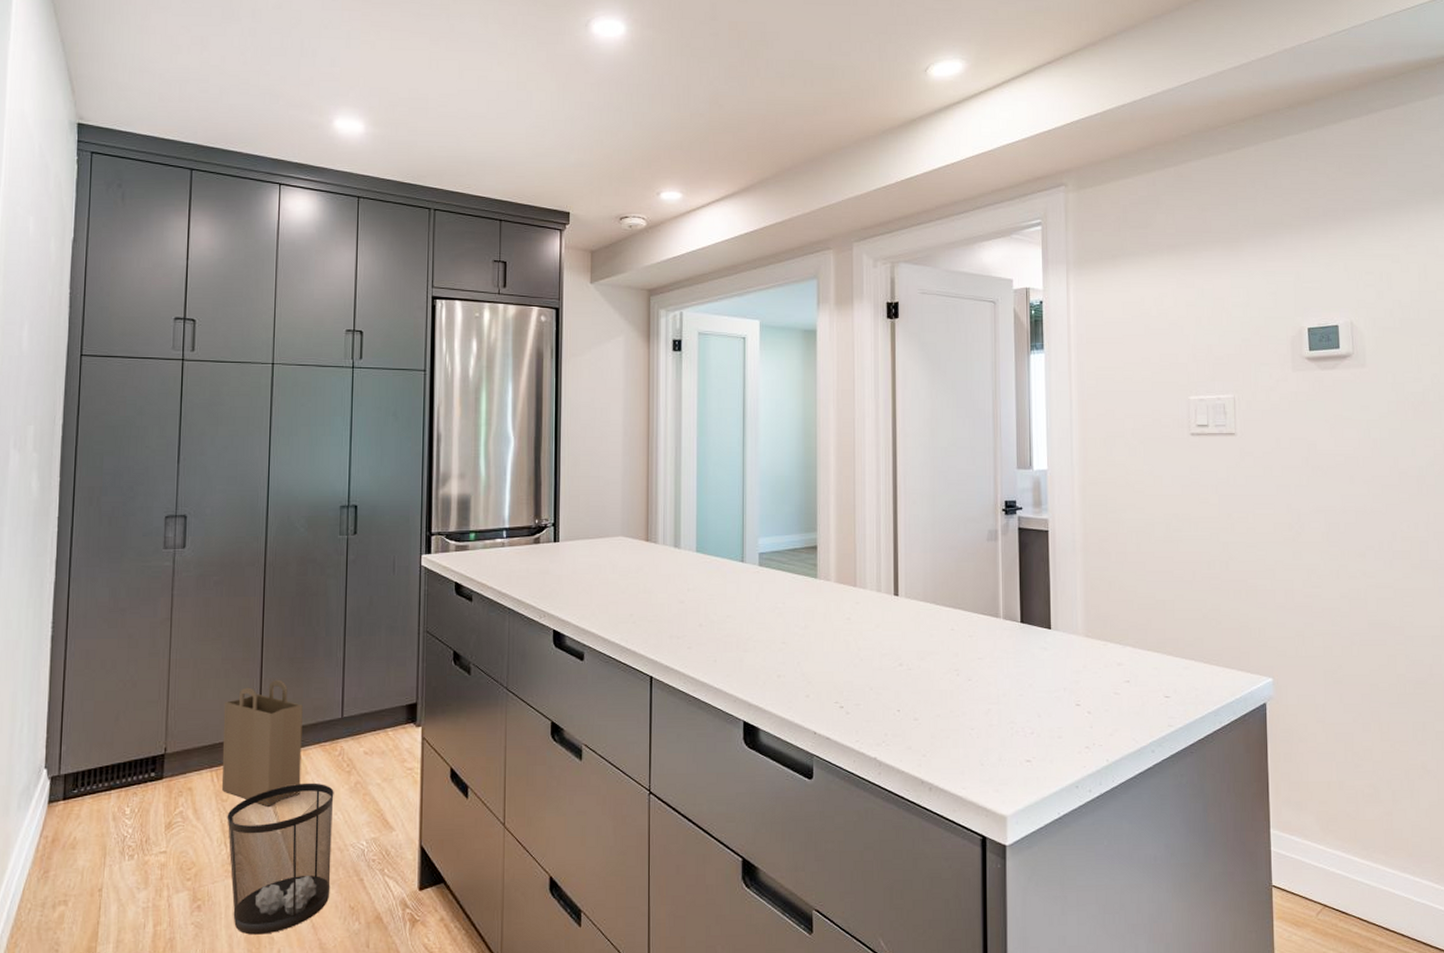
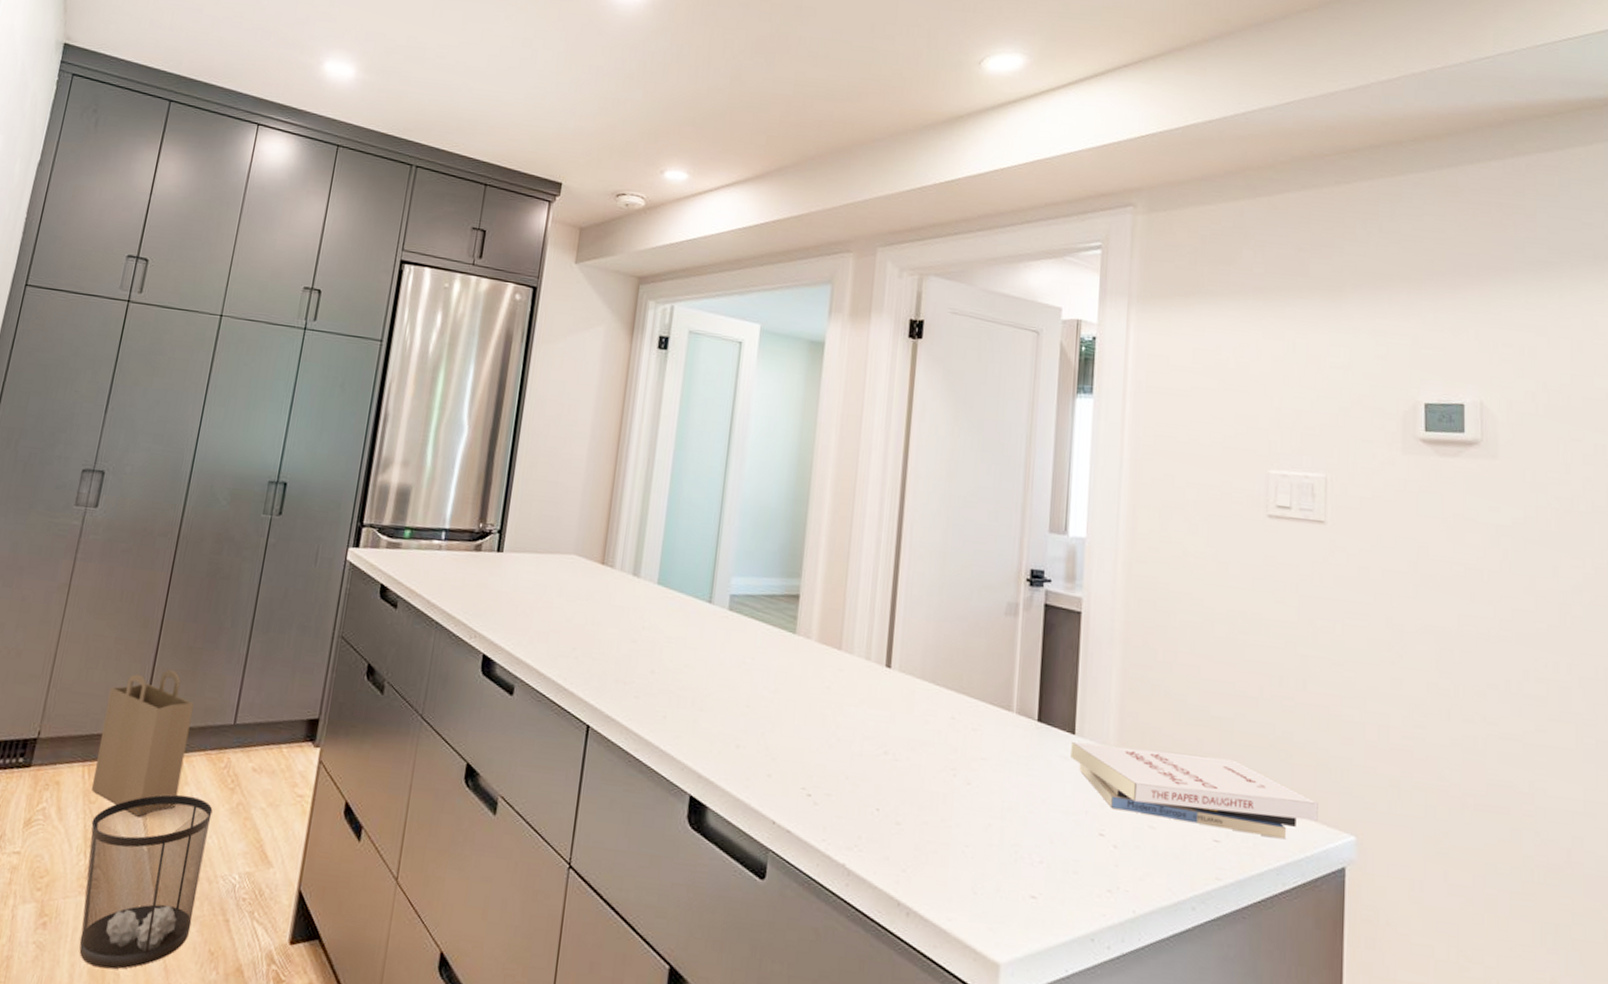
books: none [1049,632,1243,688] -> present [1070,741,1318,840]

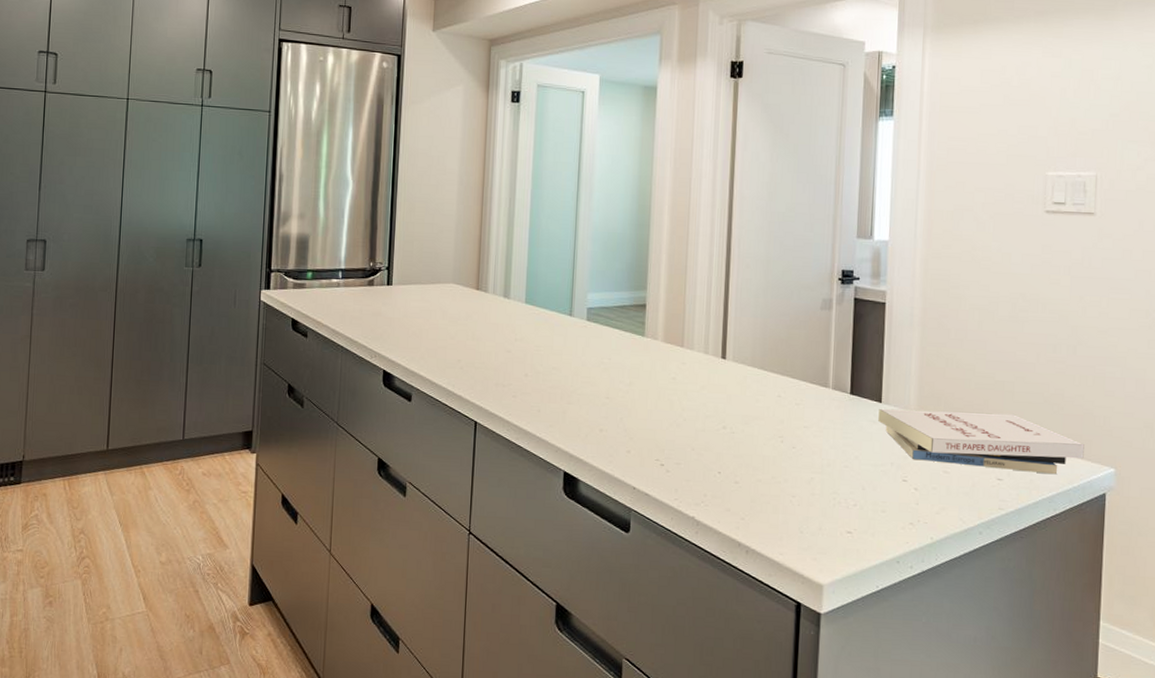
waste bin: present [79,794,213,970] -> none [77,497,174,633]
shopping bag: present [90,670,194,817] -> none [72,400,148,517]

